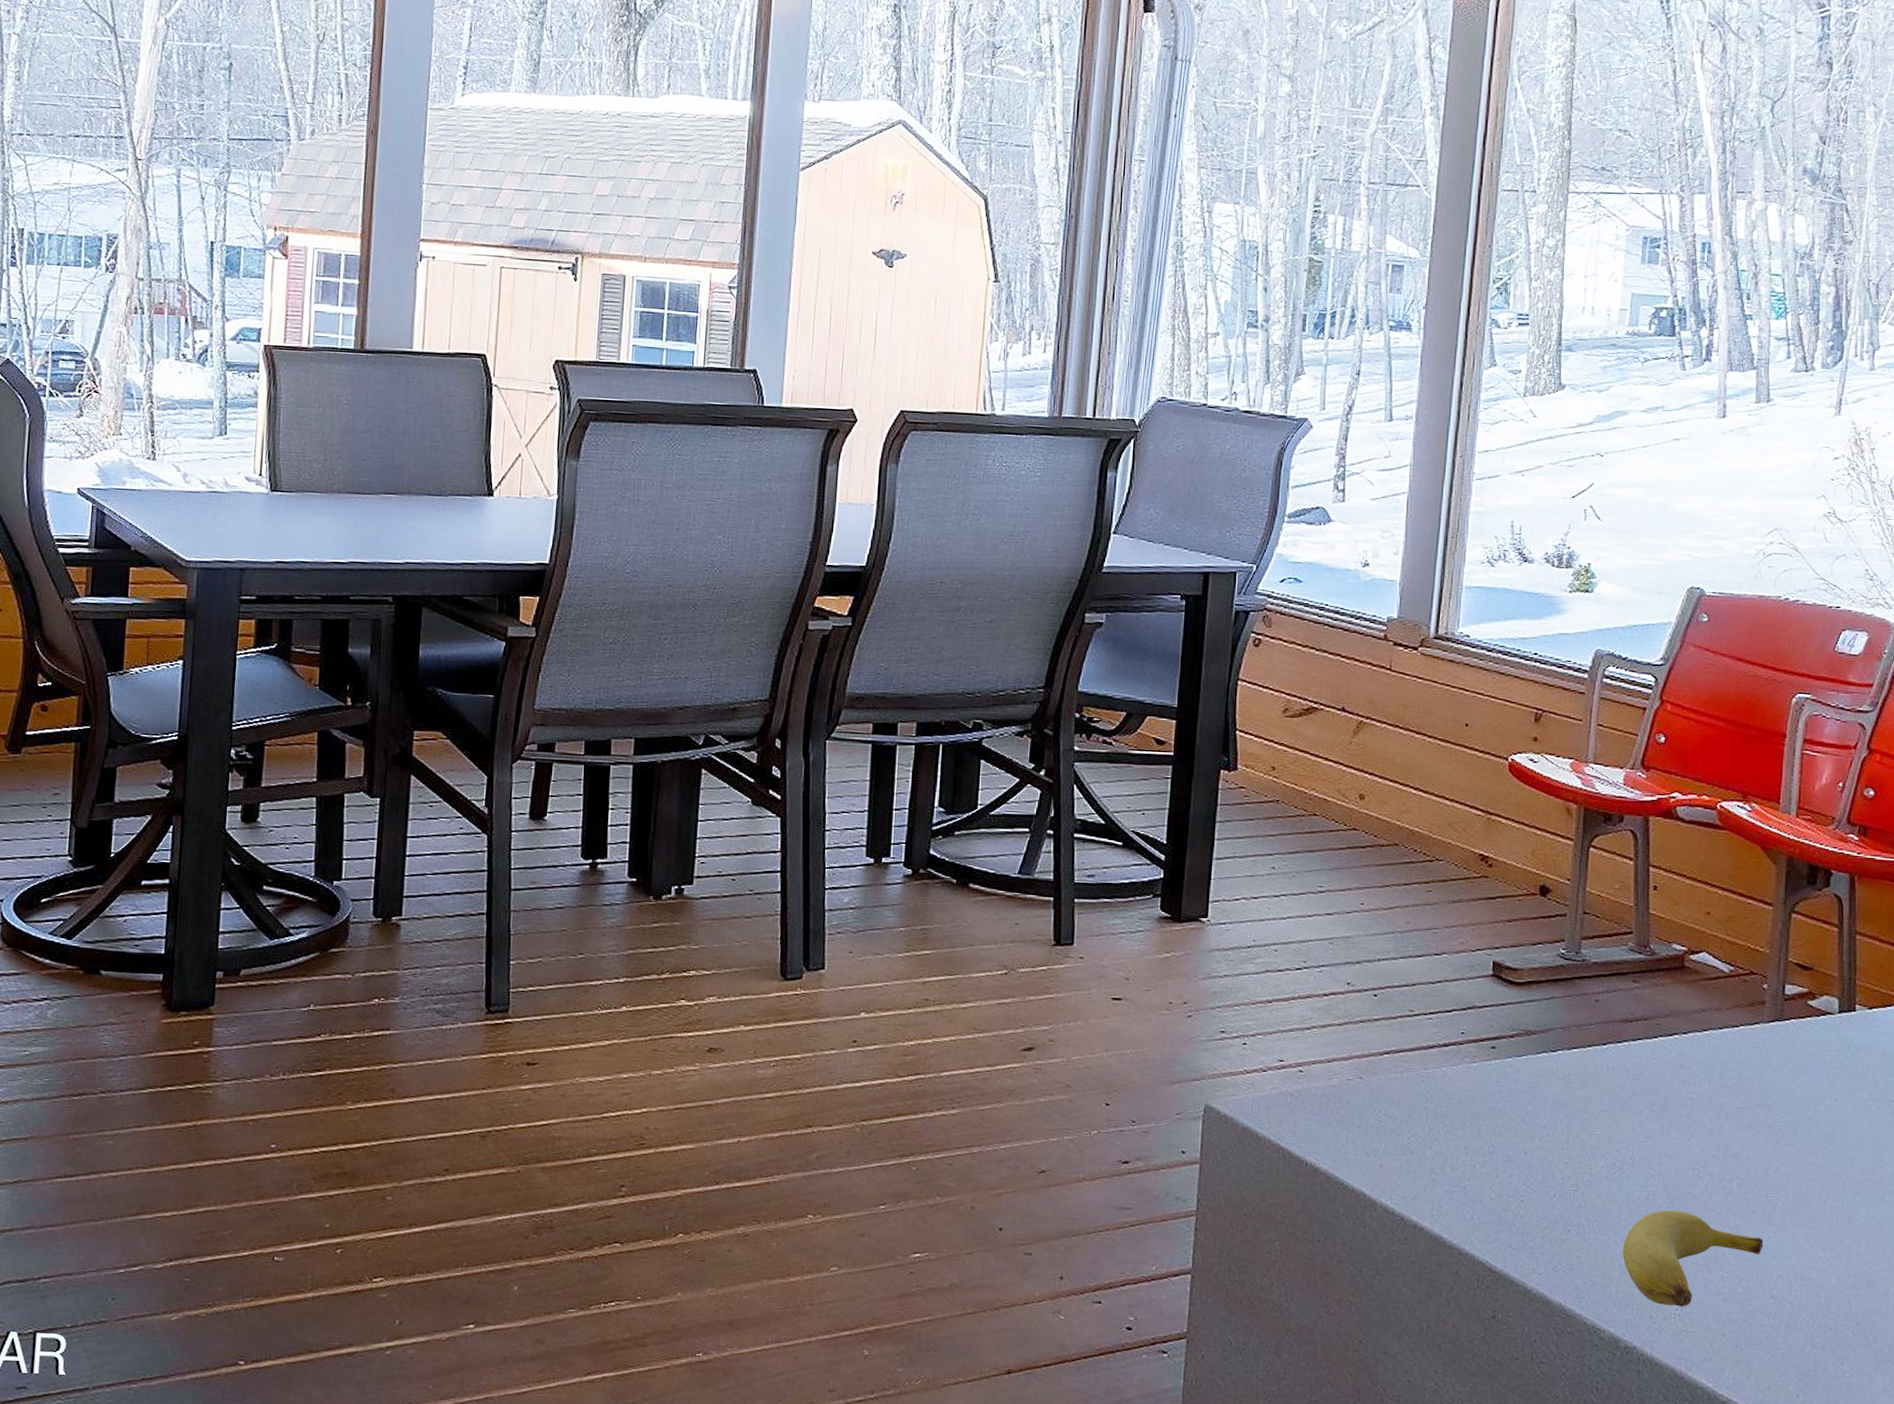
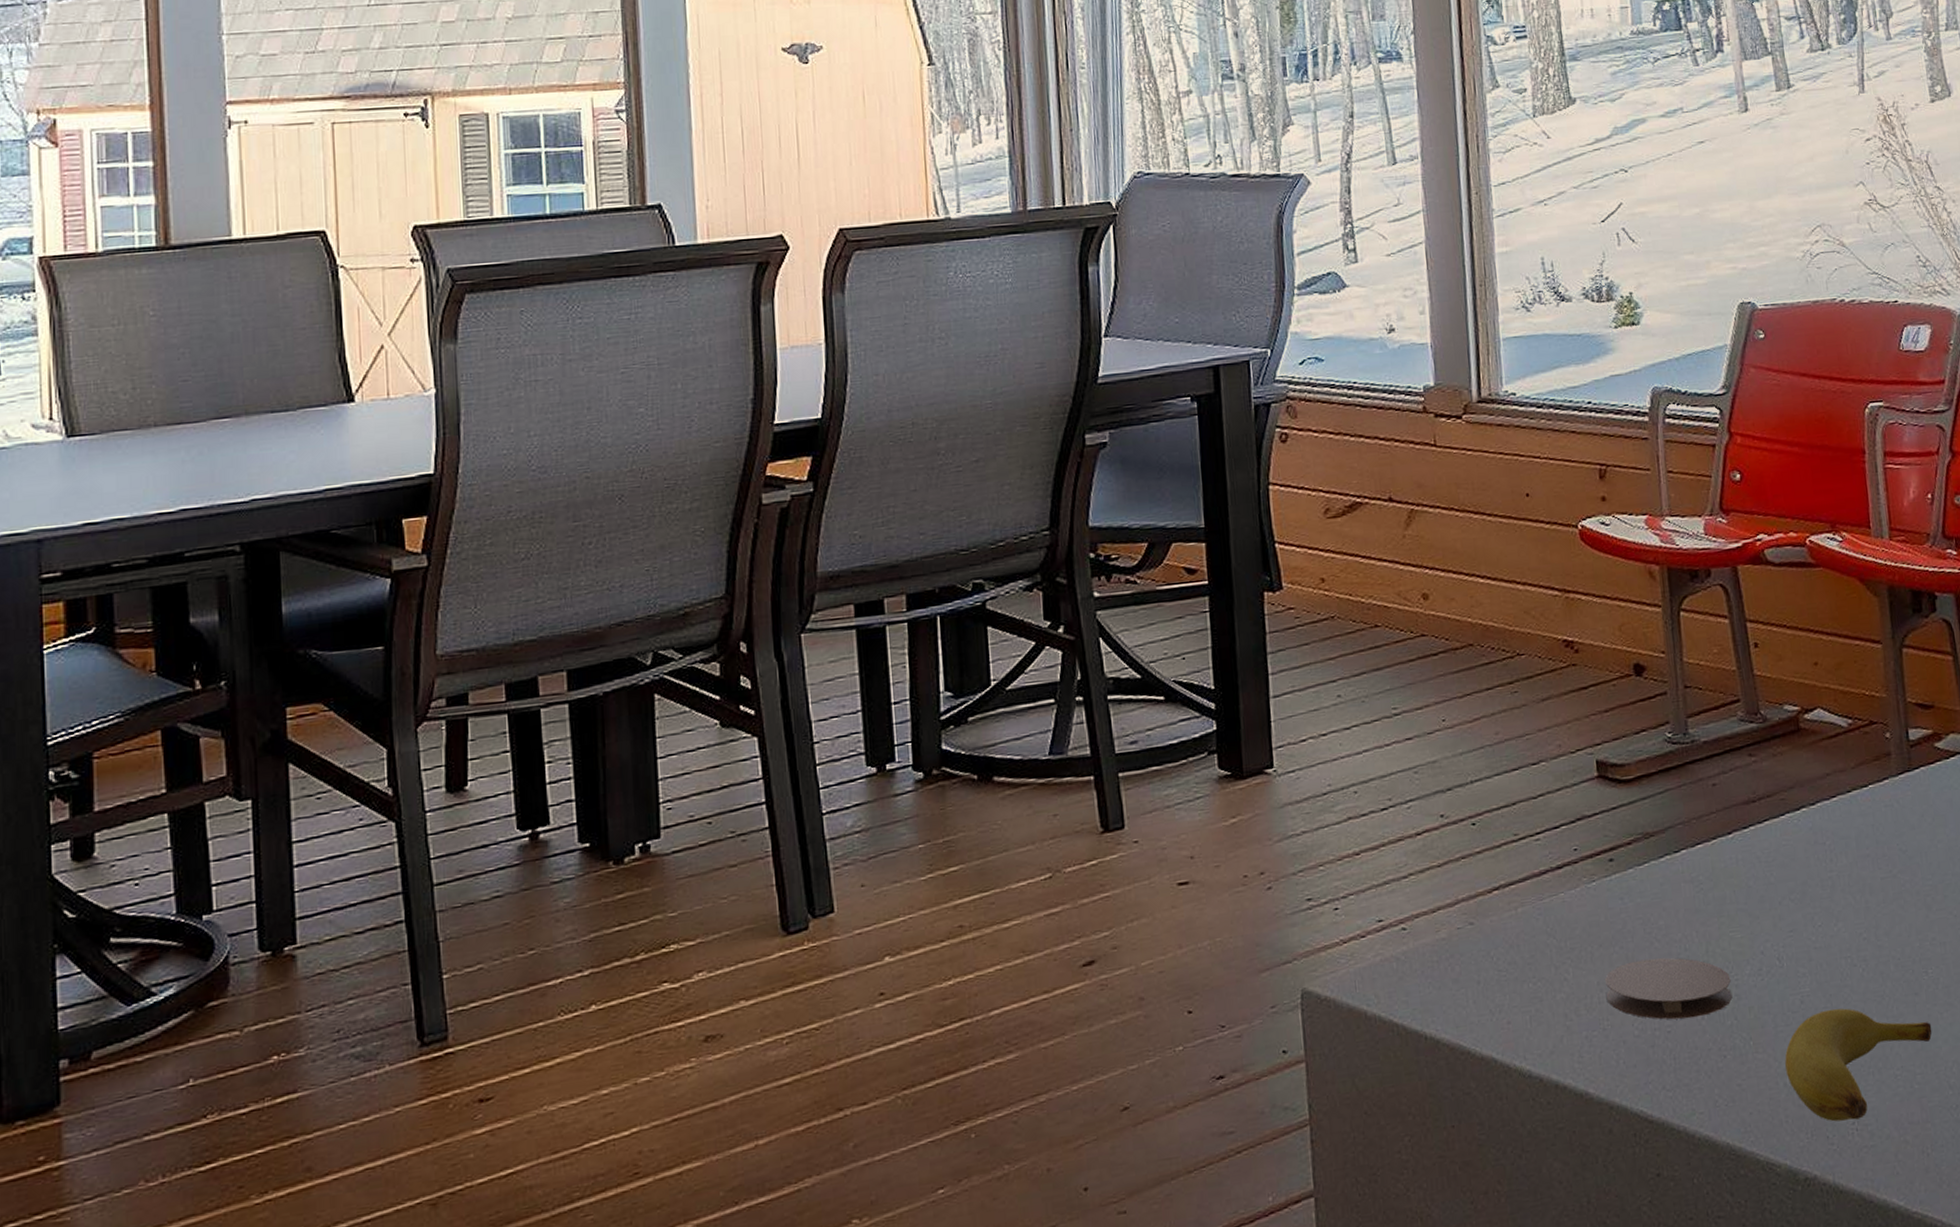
coaster: none [1470,1135,1585,1194] -> present [1605,957,1733,1020]

